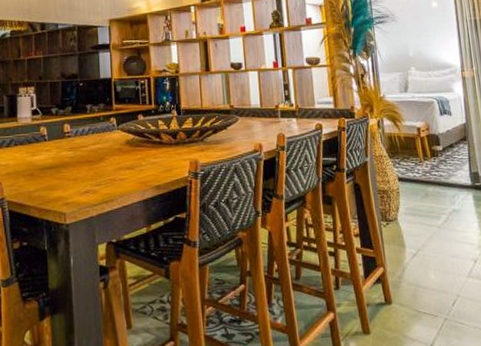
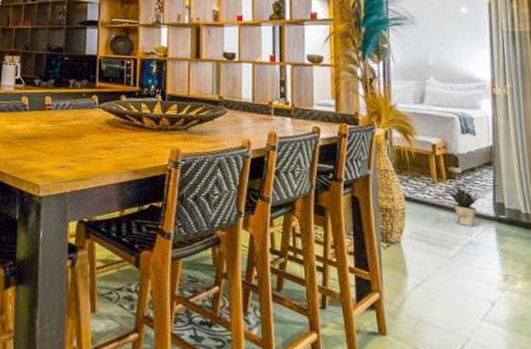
potted plant: none [432,161,460,197] -> present [446,184,481,226]

